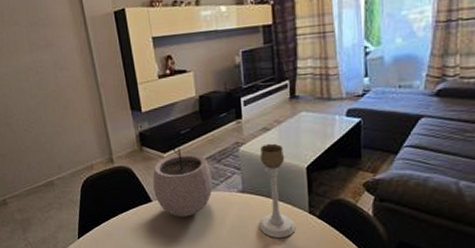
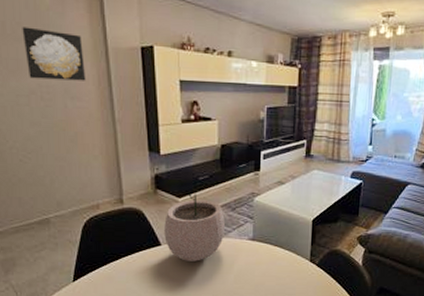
wall art: none [16,10,71,57] -> present [22,26,86,81]
candle holder: present [259,143,296,239] -> none [264,196,297,284]

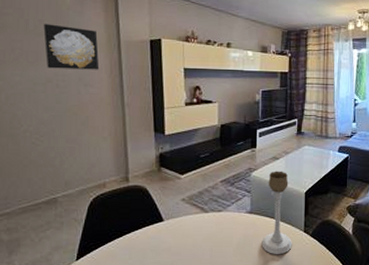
plant pot: present [164,188,225,261] -> none [167,165,224,236]
candle holder: none [264,196,297,284] -> present [261,171,292,255]

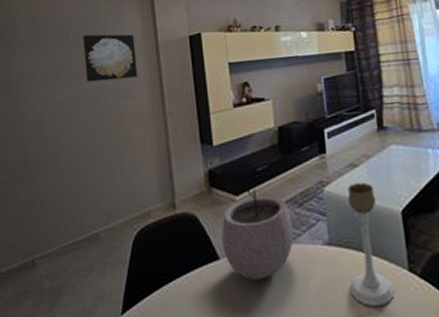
plant pot: none [167,165,224,236] -> present [222,182,293,280]

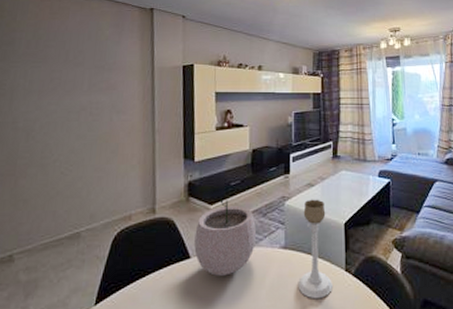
wall art: present [83,34,138,83] -> none [82,54,133,97]

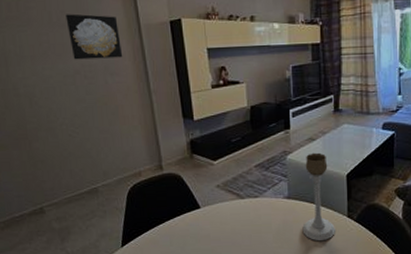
wall art: none [82,54,133,97] -> present [65,14,123,60]
plant pot: present [194,194,256,276] -> none [202,150,260,223]

